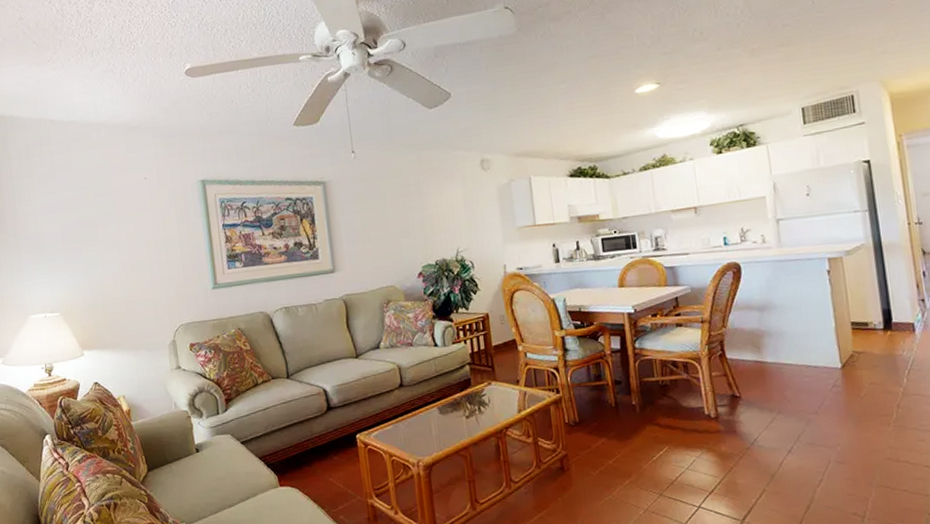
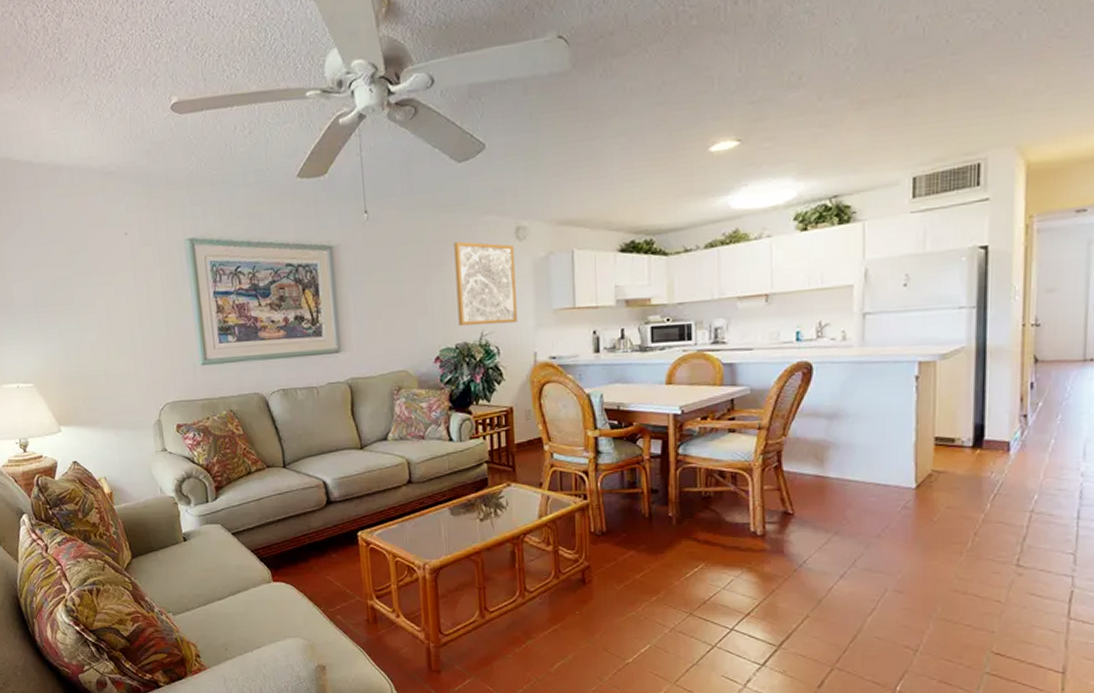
wall art: none [429,173,488,245] -> present [454,241,517,326]

